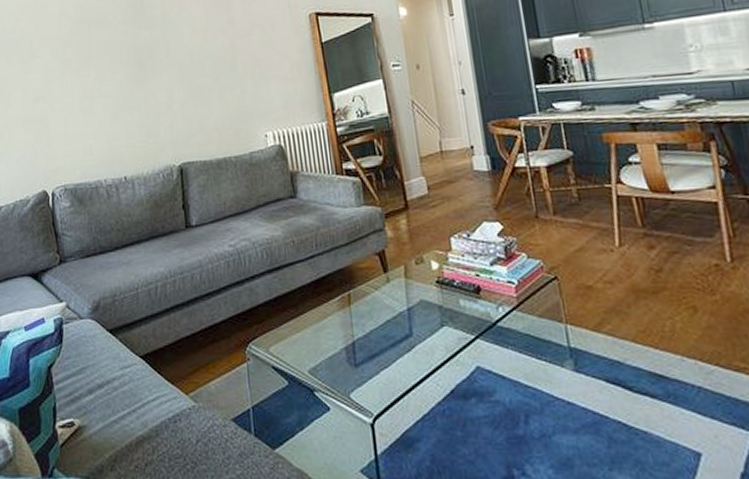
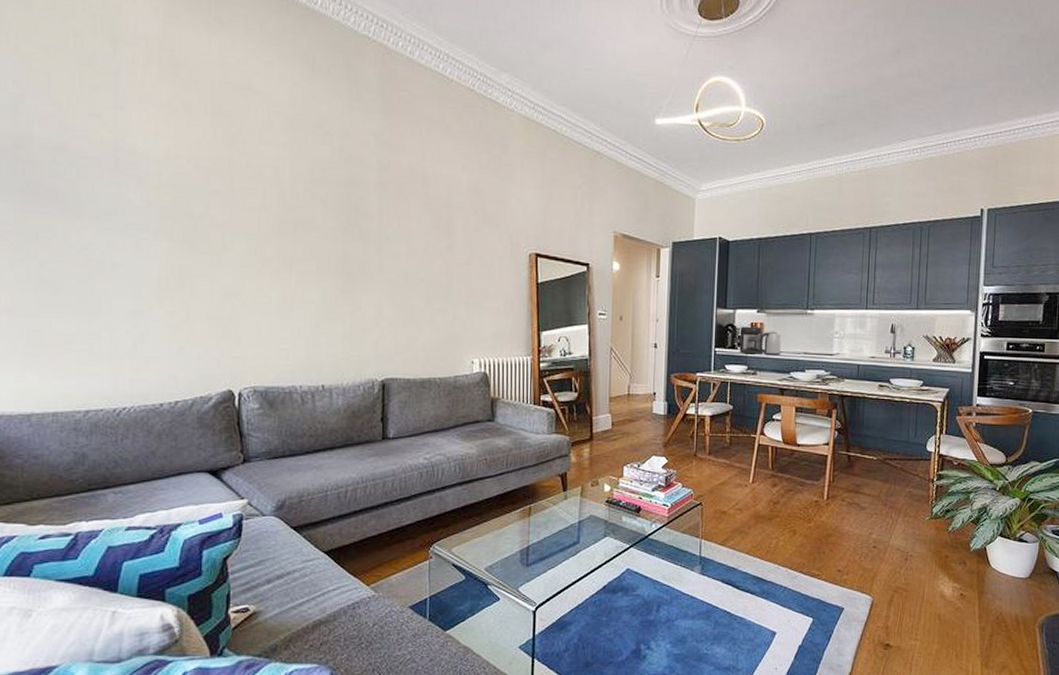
coffee maker: none [563,52,599,88] -> present [739,326,764,355]
kettle: none [588,55,621,86] -> present [759,331,781,356]

